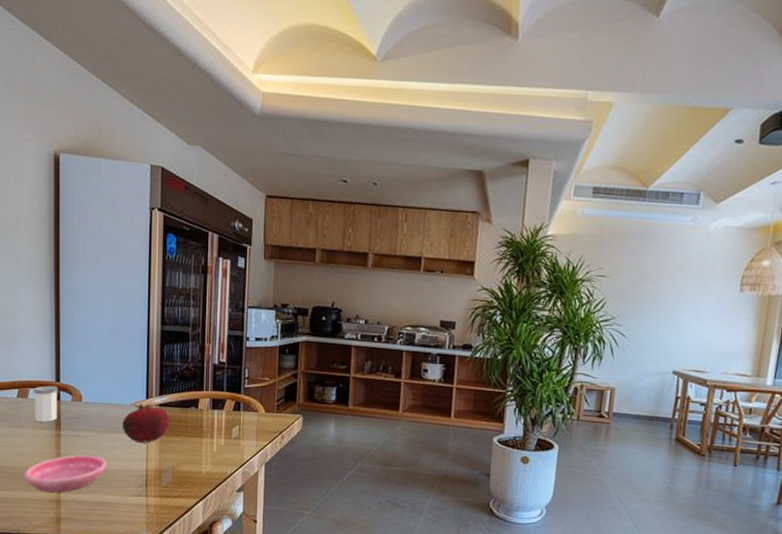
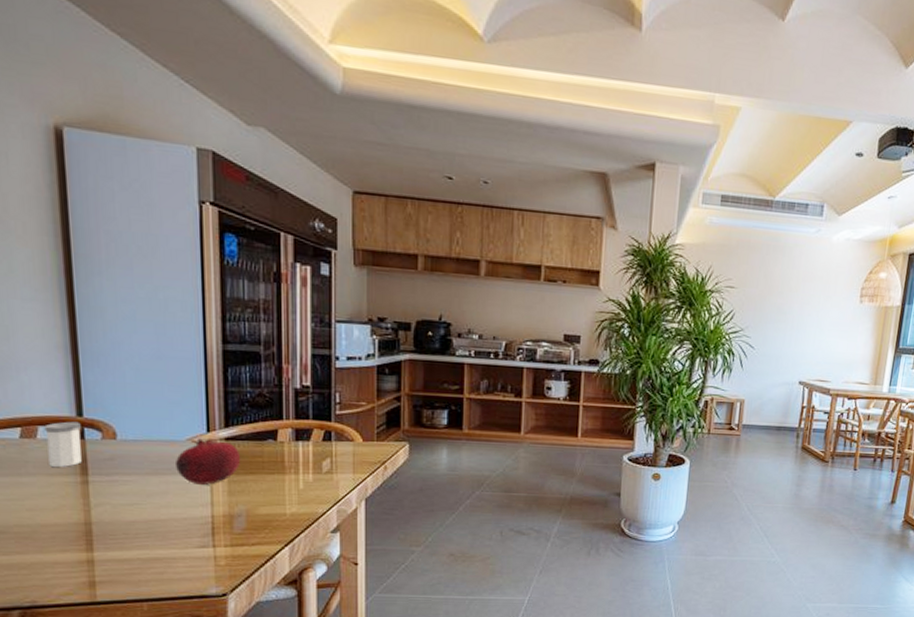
saucer: present [24,455,107,493] -> none [38,504,157,552]

